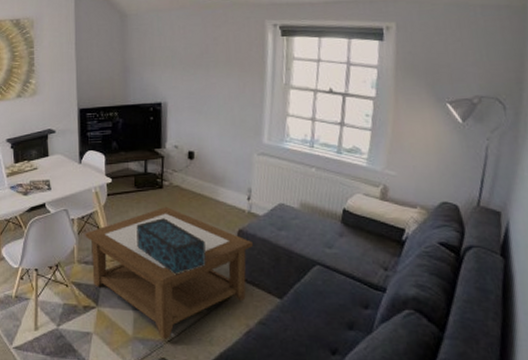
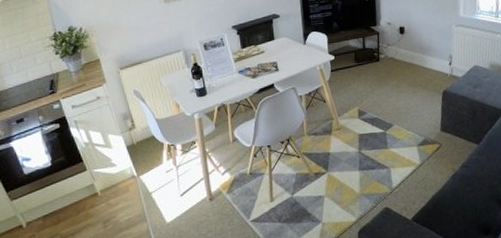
coffee table: present [85,206,253,340] -> none [312,76,455,193]
decorative box: present [136,218,206,275] -> none [358,87,419,135]

